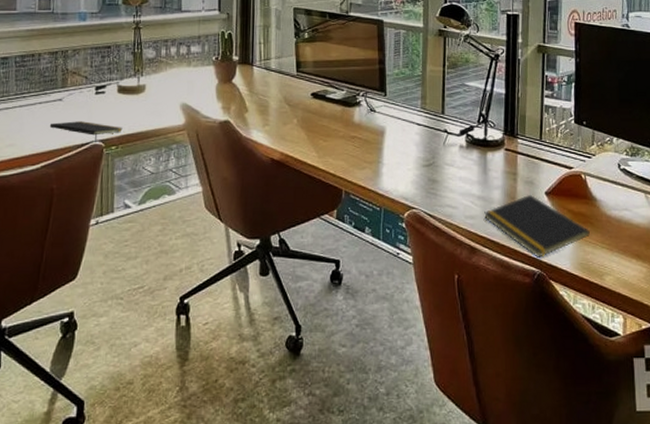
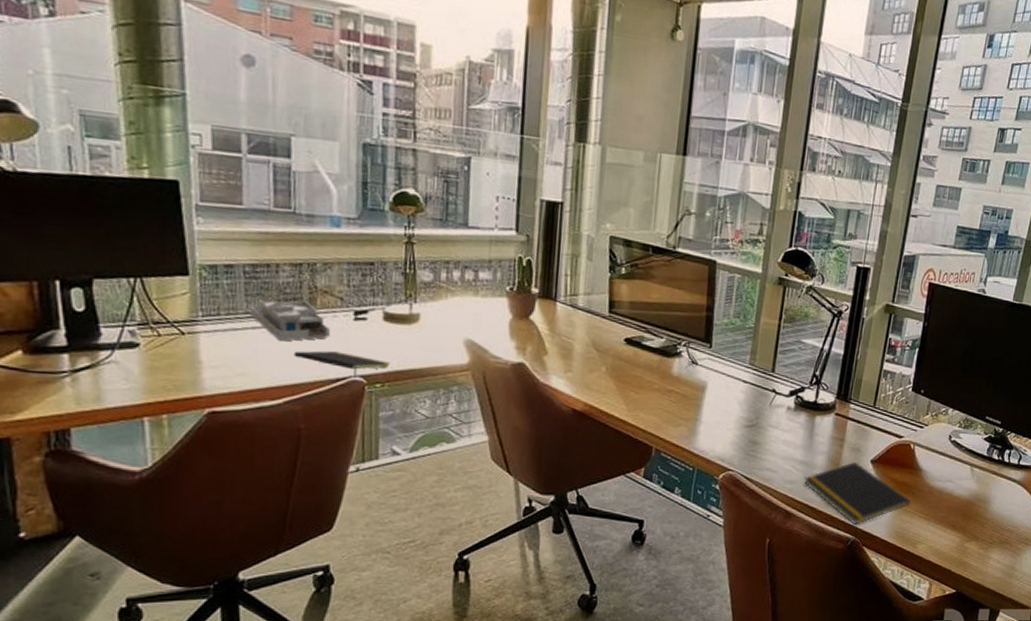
desk organizer: none [18,81,78,116] -> present [249,298,331,341]

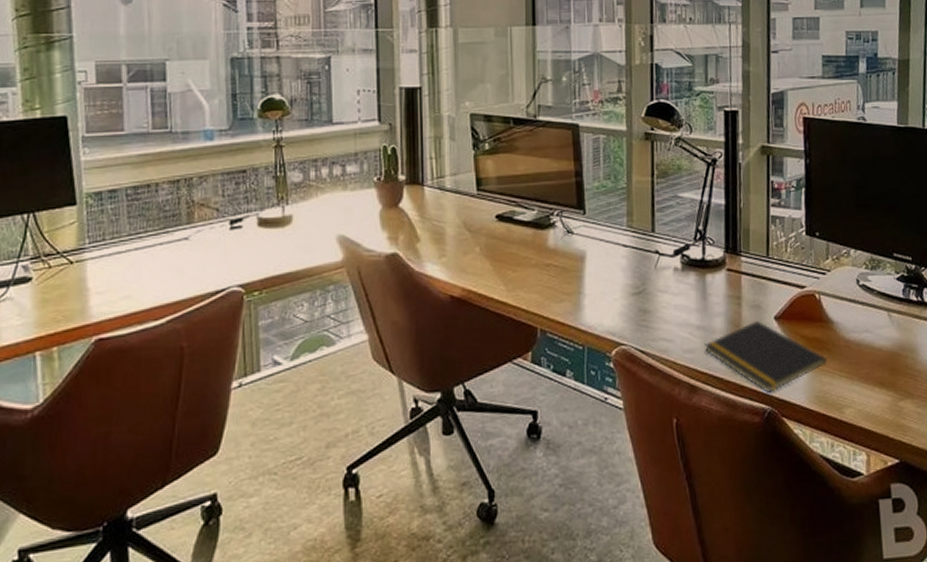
desk organizer: present [249,298,331,341] -> none [132,216,209,259]
notepad: present [293,350,390,379] -> none [174,263,266,290]

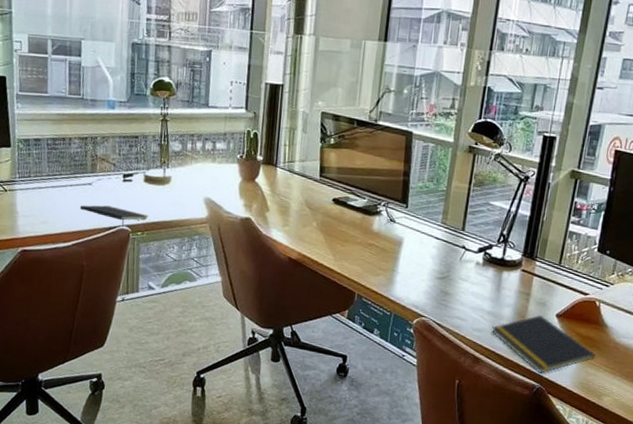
notepad: none [174,263,266,290] -> present [79,205,148,228]

